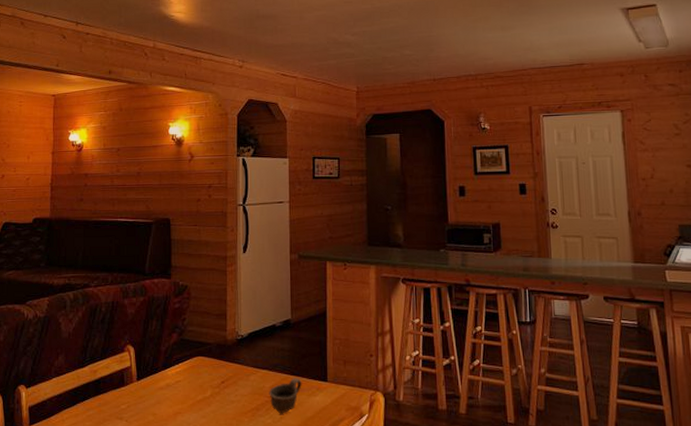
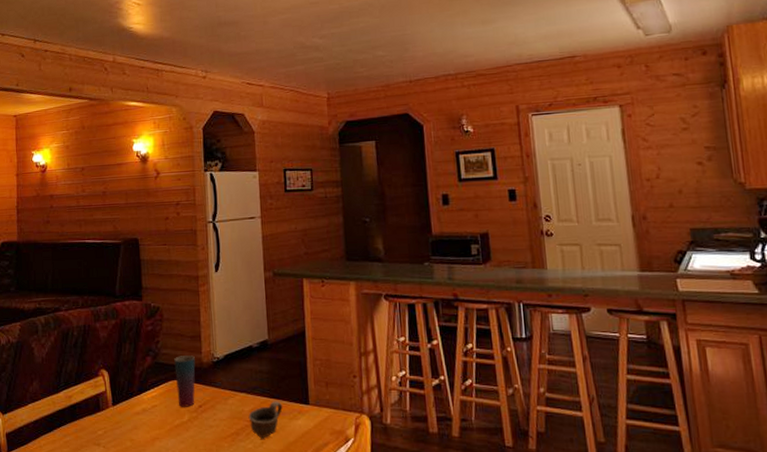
cup: none [199,333,220,383] -> present [174,355,195,407]

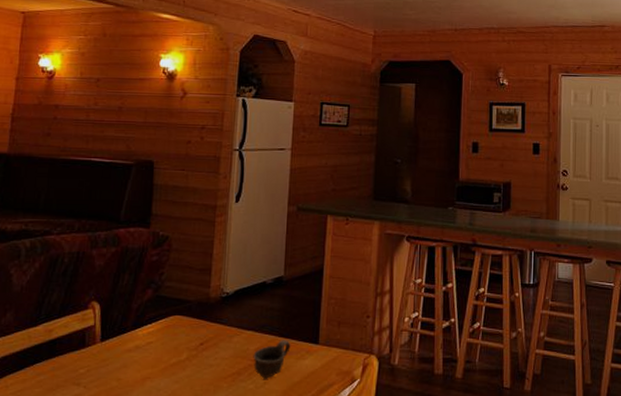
cup: present [174,355,195,407] -> none [177,289,202,344]

